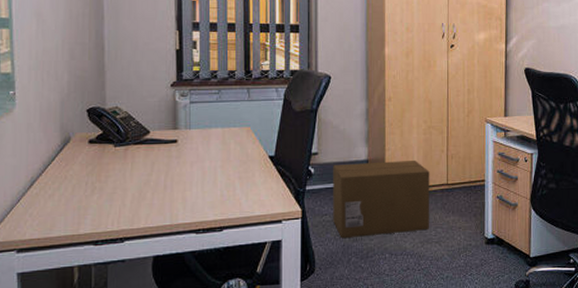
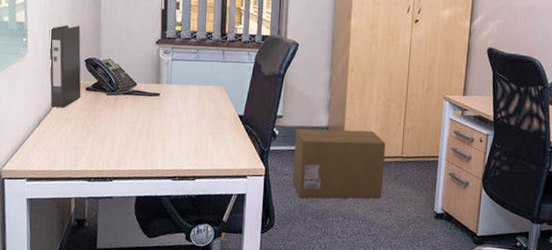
binder: none [42,72,83,166] -> present [49,24,82,108]

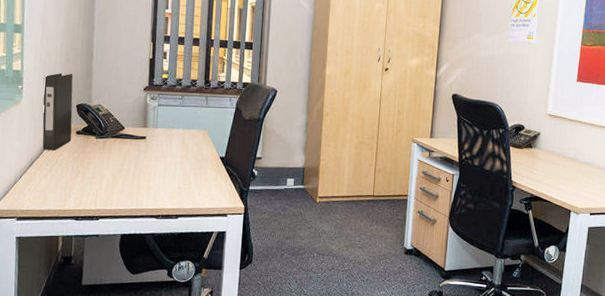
box: present [293,128,386,199] -> none [270,169,358,236]

